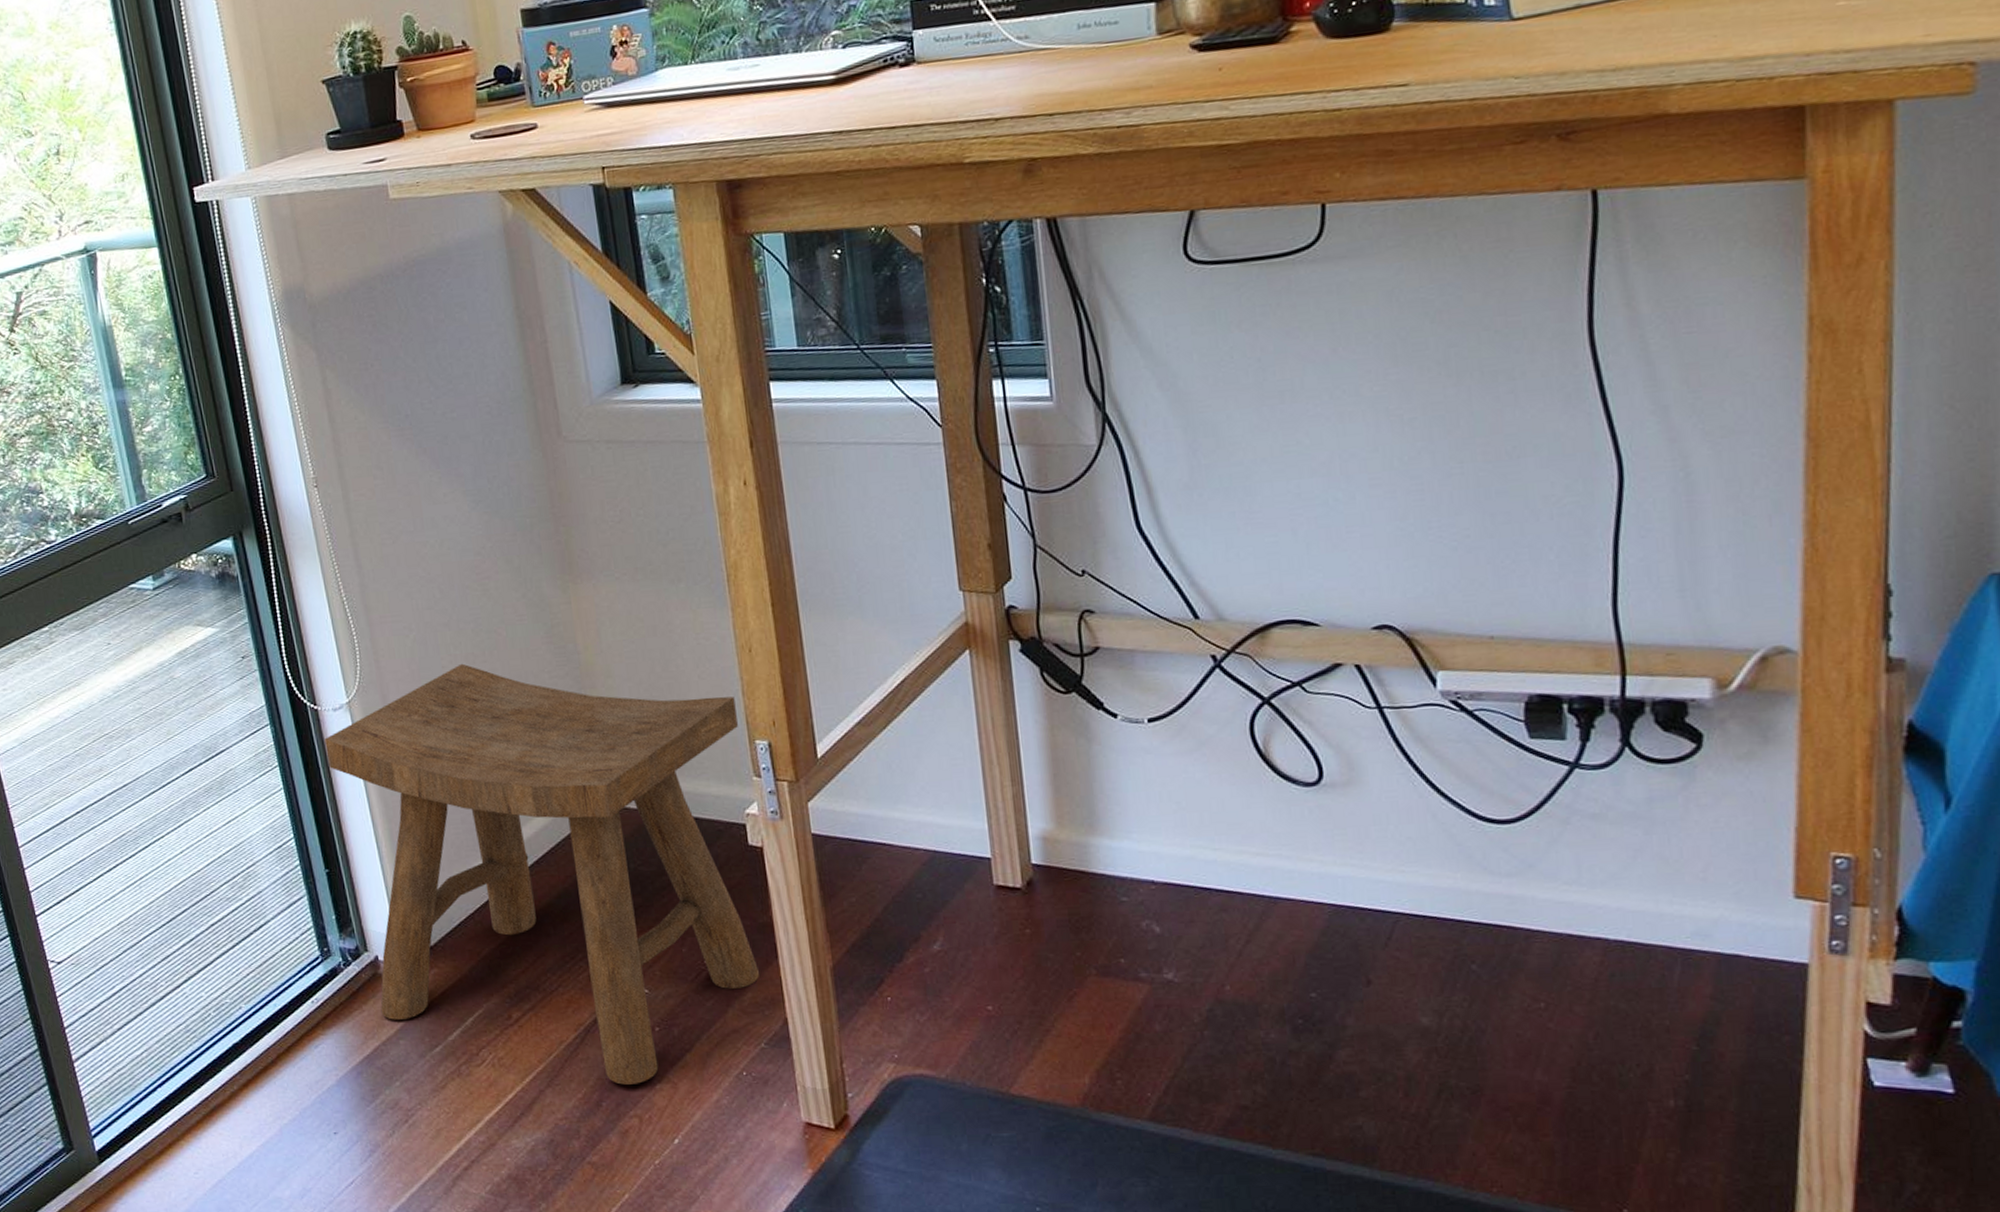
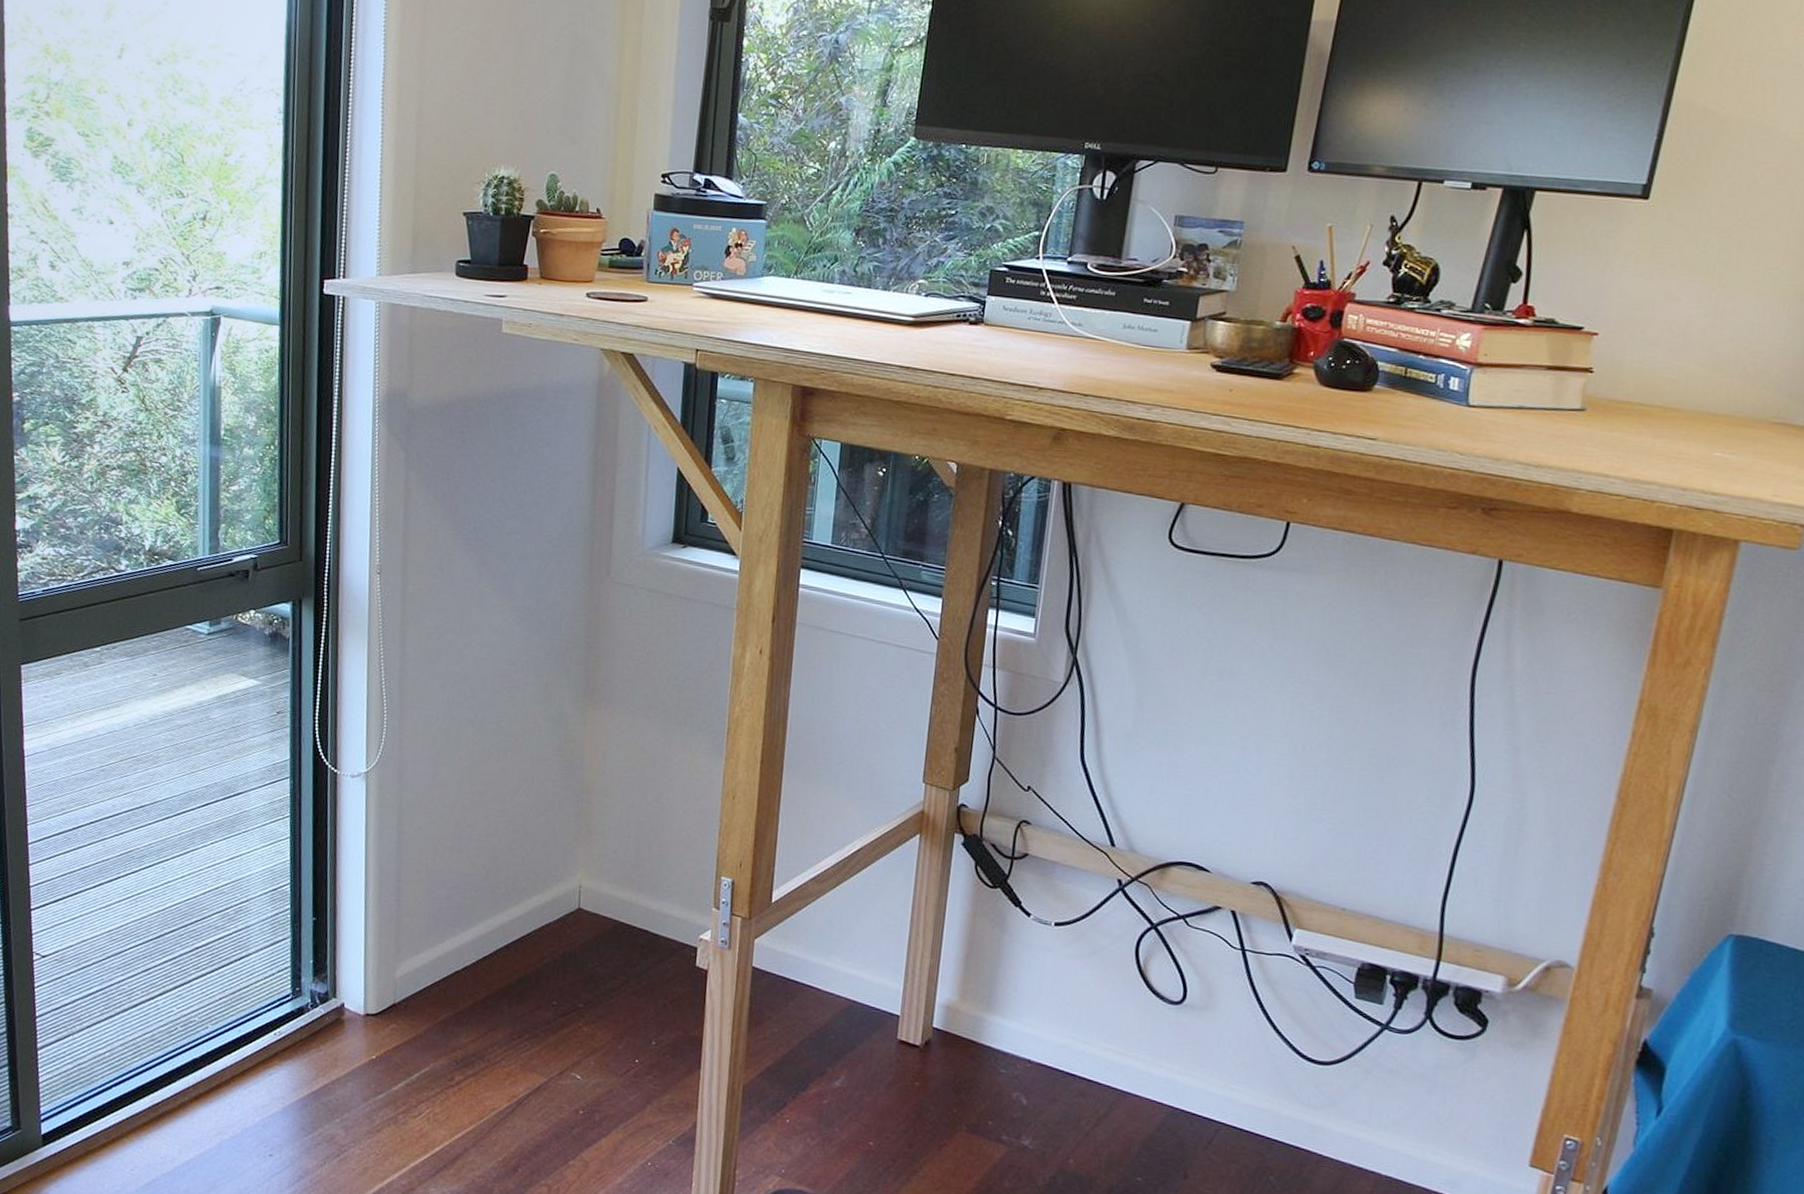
stool: present [324,663,760,1085] -> none [336,758,711,1158]

